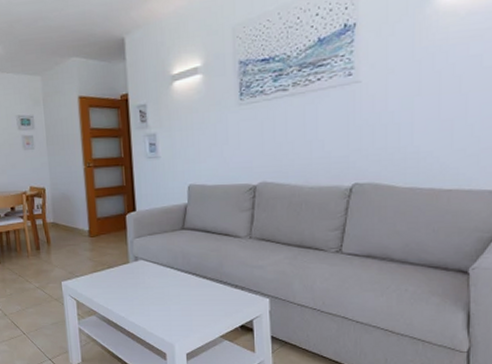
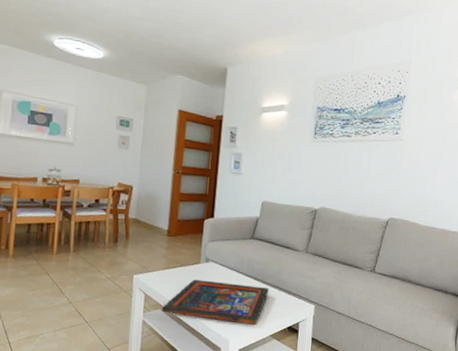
religious icon: none [95,280,211,325] -> present [161,279,269,325]

